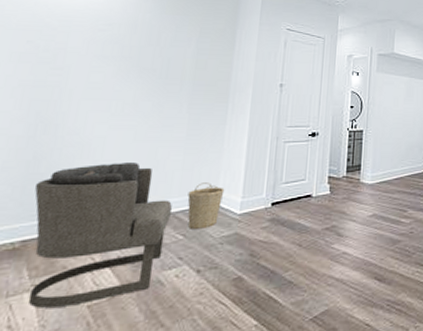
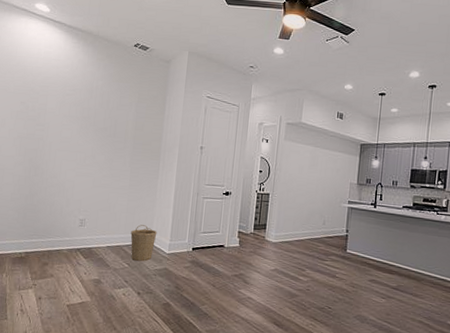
armchair: present [28,163,172,308] -> none [31,202,120,304]

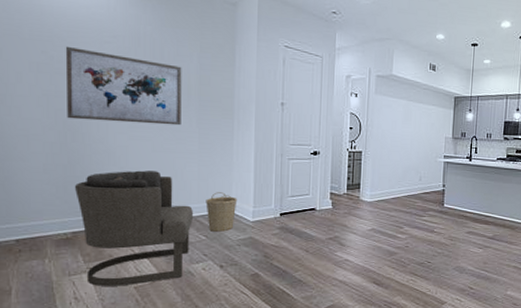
armchair: none [31,202,120,304] -> present [74,170,193,286]
wall art: none [33,98,122,165] -> present [65,46,182,126]

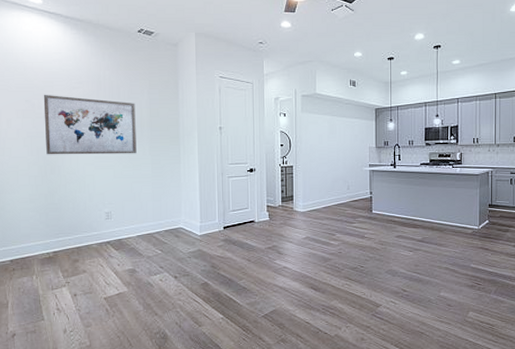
armchair: present [74,170,193,286] -> none [53,195,150,298]
basket: present [206,192,238,232] -> none [160,210,187,246]

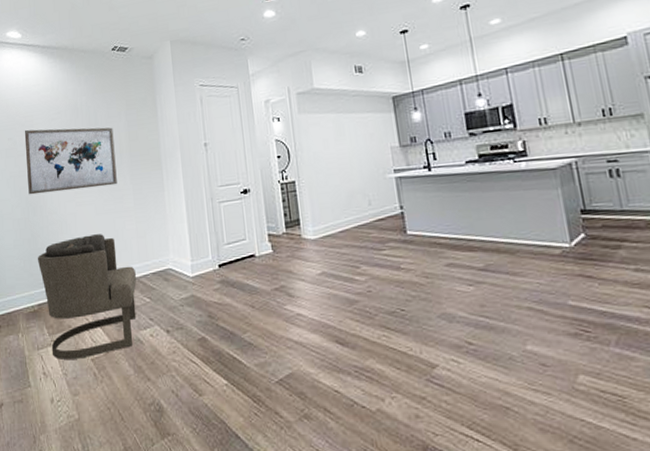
armchair: none [53,195,150,298] -> present [37,234,137,360]

